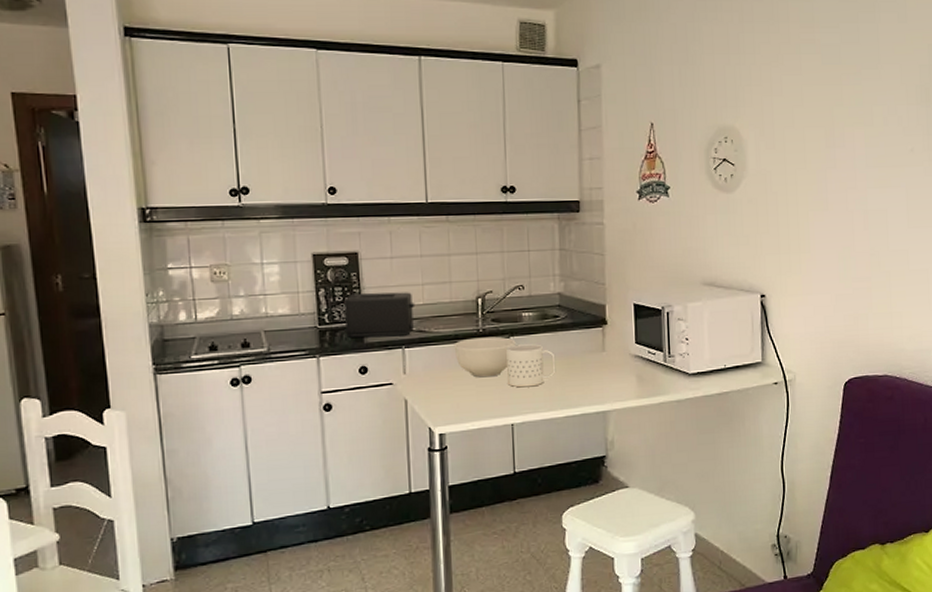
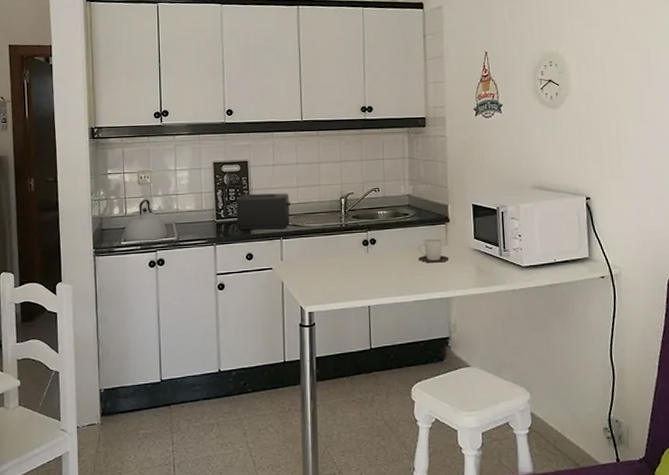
kettle: none [193,300,254,355] -> present [123,199,167,242]
bowl: present [453,336,516,378] -> none [321,231,372,265]
mug: present [506,344,556,388] -> none [364,237,406,275]
cup: none [570,343,607,373] -> present [418,238,449,263]

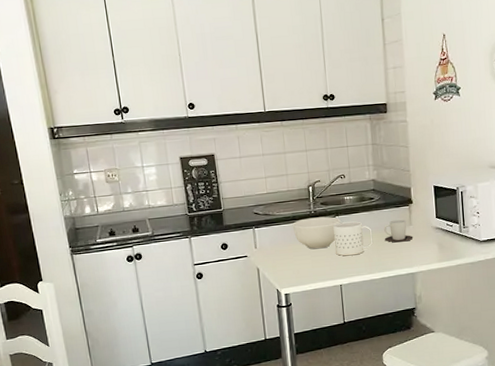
kettle: present [123,199,167,242] -> none [97,196,142,239]
toaster: present [236,193,291,230] -> none [206,184,261,222]
bowl: none [321,231,372,265] -> present [292,216,341,249]
mug: none [364,237,406,275] -> present [333,221,374,256]

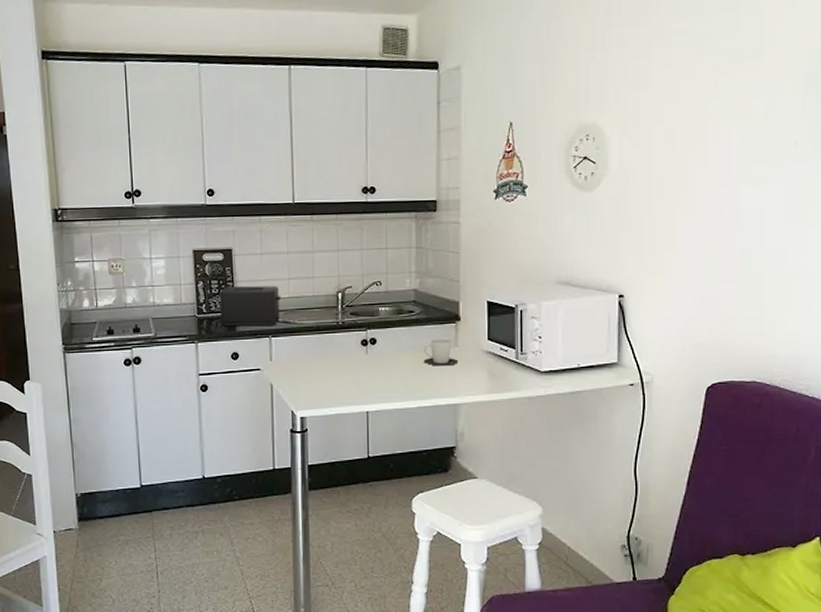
toaster: none [206,184,261,222] -> present [220,286,282,327]
bowl: present [292,216,341,249] -> none [315,329,372,367]
mug: present [333,221,374,256] -> none [363,337,410,378]

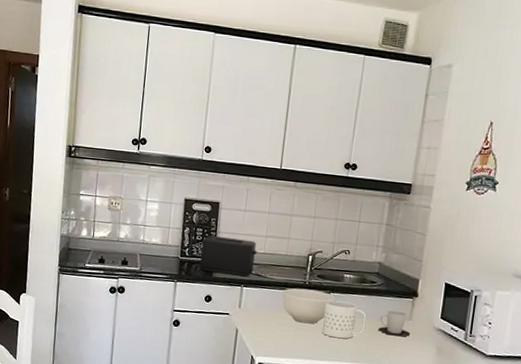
bowl: none [315,329,372,367] -> present [282,288,335,324]
mug: none [363,337,410,378] -> present [322,300,367,339]

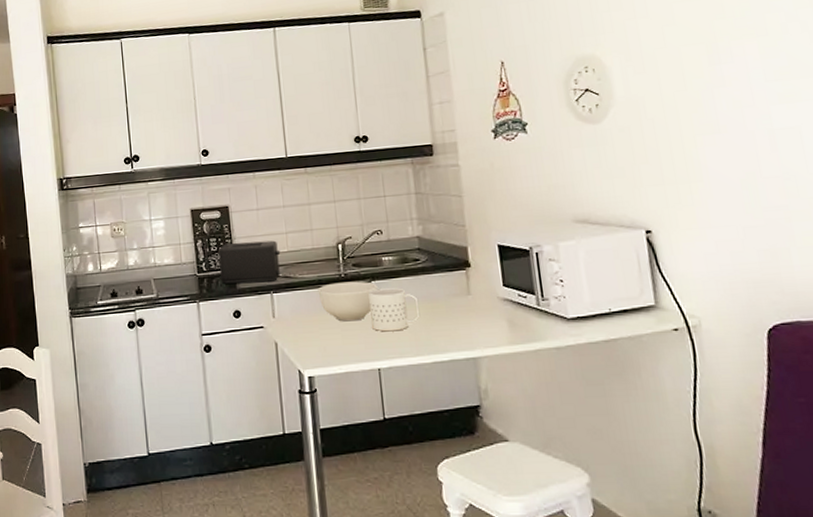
cup: present [378,310,411,337] -> none [434,286,474,317]

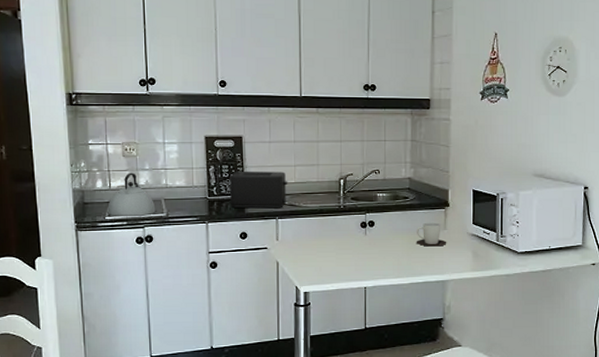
kettle: none [99,253,146,301] -> present [107,172,156,217]
bowl: present [317,281,378,322] -> none [319,212,371,247]
mug: present [368,288,421,332] -> none [363,220,404,257]
cup: none [434,286,474,317] -> present [416,222,447,247]

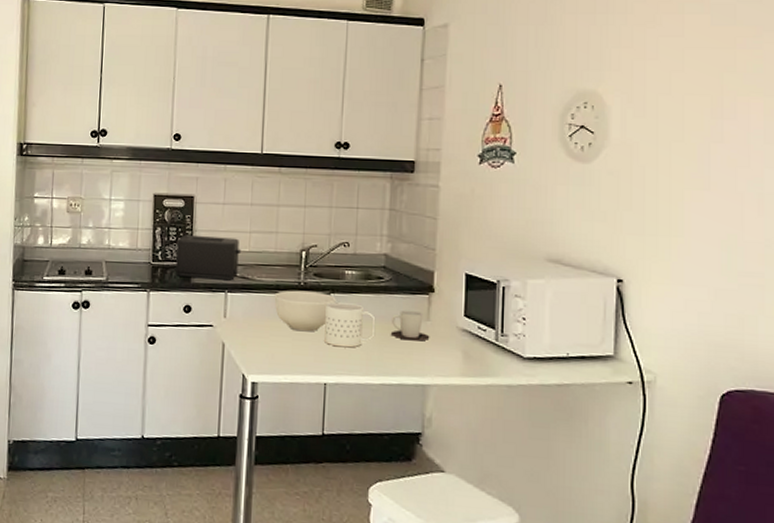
kettle: present [107,172,156,217] -> none [46,230,96,279]
bowl: none [319,212,371,247] -> present [274,290,336,332]
mug: none [363,220,404,257] -> present [324,302,376,348]

